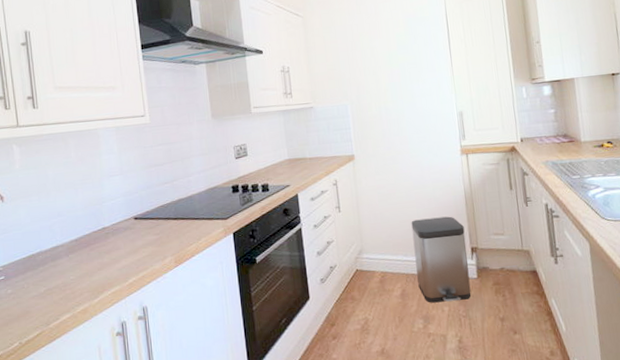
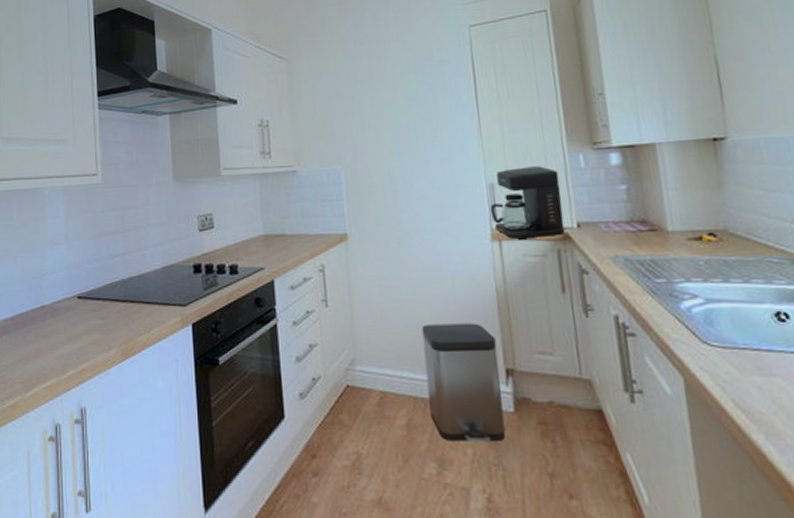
coffee maker: none [460,97,513,154] -> present [490,166,565,240]

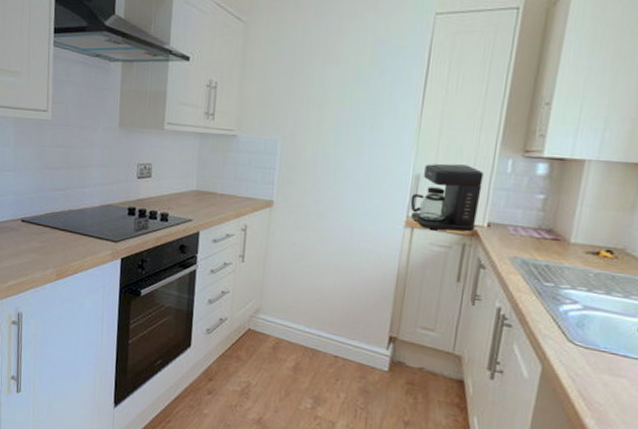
pedal bin: present [421,323,506,443] -> none [316,290,387,392]

